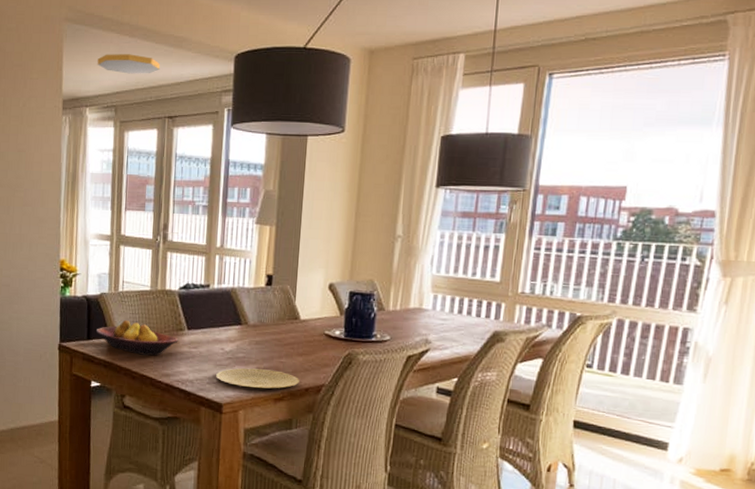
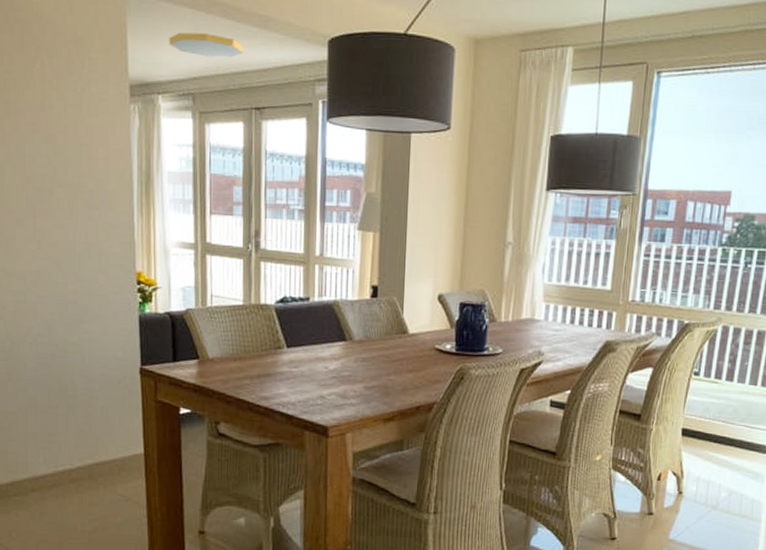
fruit bowl: present [95,319,179,356] -> none [182,338,277,378]
plate: present [216,368,299,389] -> none [320,387,410,409]

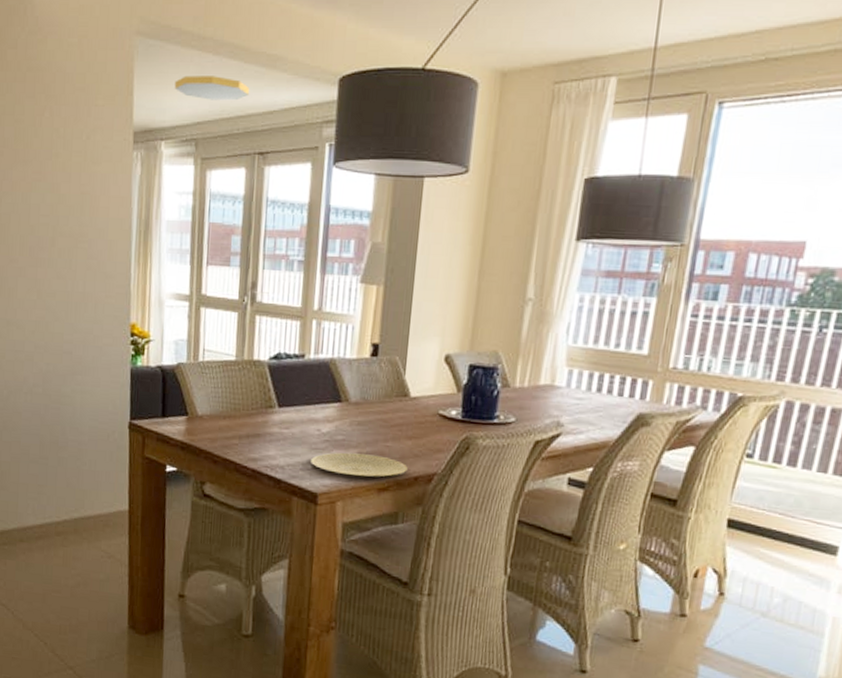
plate: none [320,387,410,409] -> present [311,452,408,477]

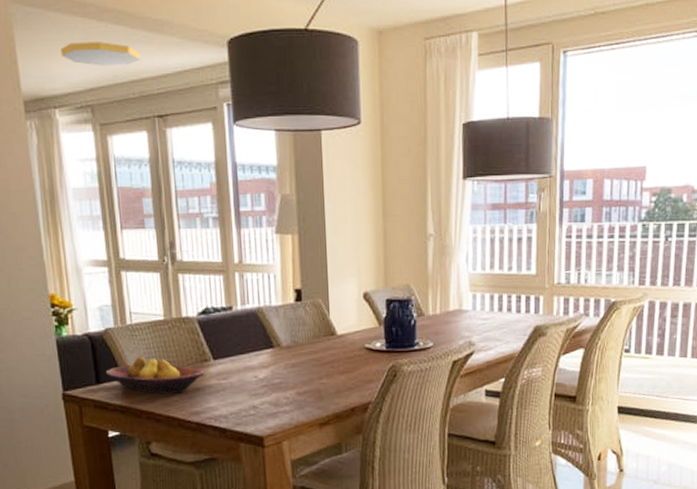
fruit bowl: none [171,394,268,437] -> present [105,356,205,394]
plate: present [311,452,408,477] -> none [252,393,344,416]

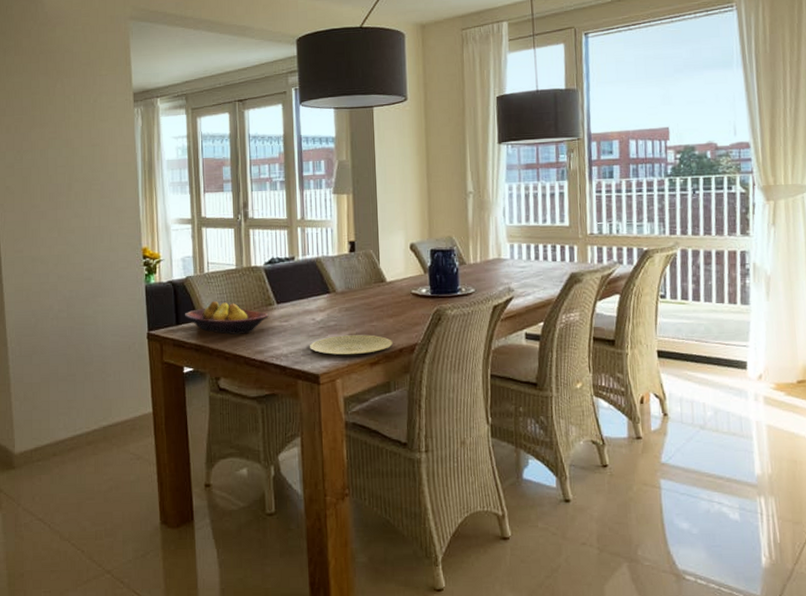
ceiling light: present [60,42,141,66] -> none [164,45,227,64]
plate: none [252,393,344,416] -> present [310,335,393,355]

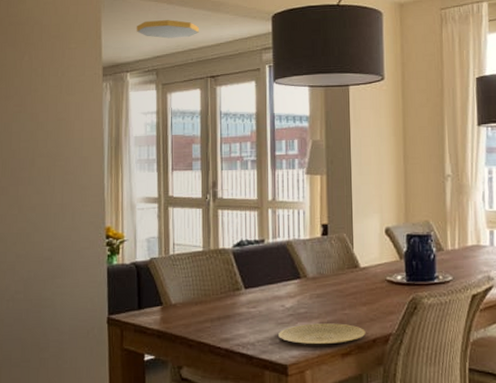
ceiling light: none [164,45,227,64] -> present [136,20,200,39]
fruit bowl: present [184,300,269,335] -> none [147,284,236,321]

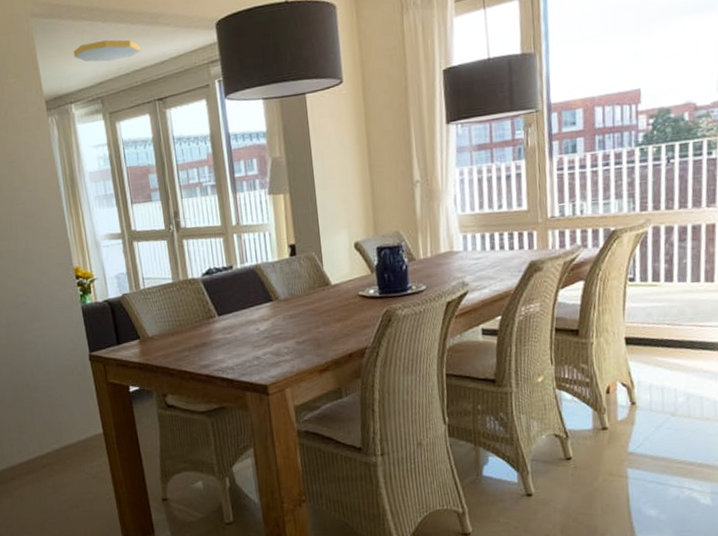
plate: present [278,323,366,345] -> none [256,341,342,364]

